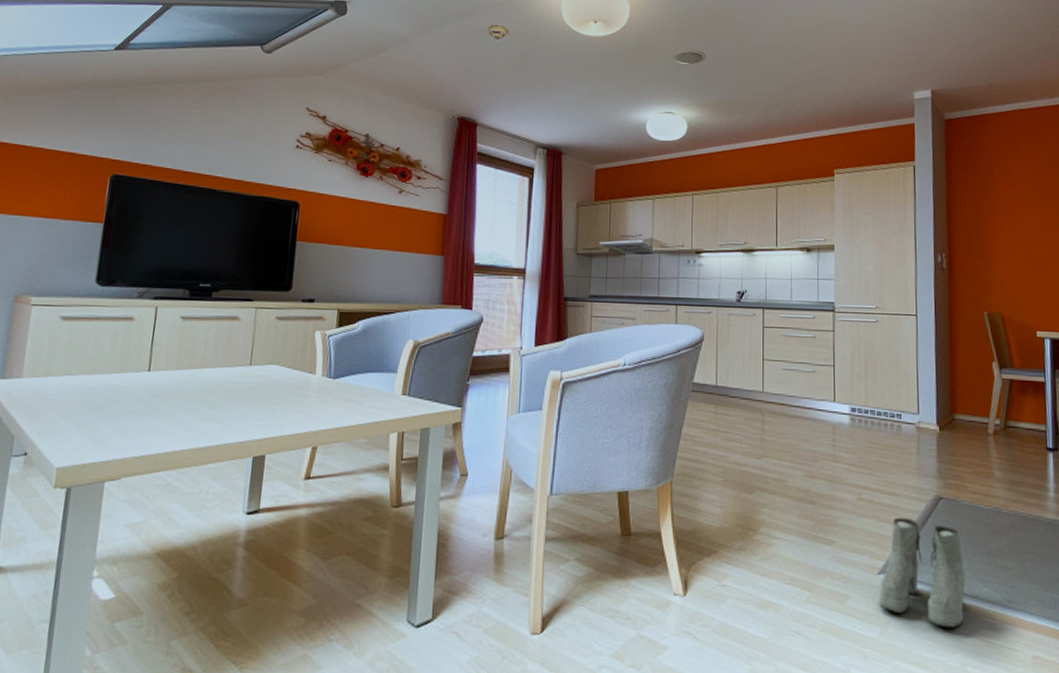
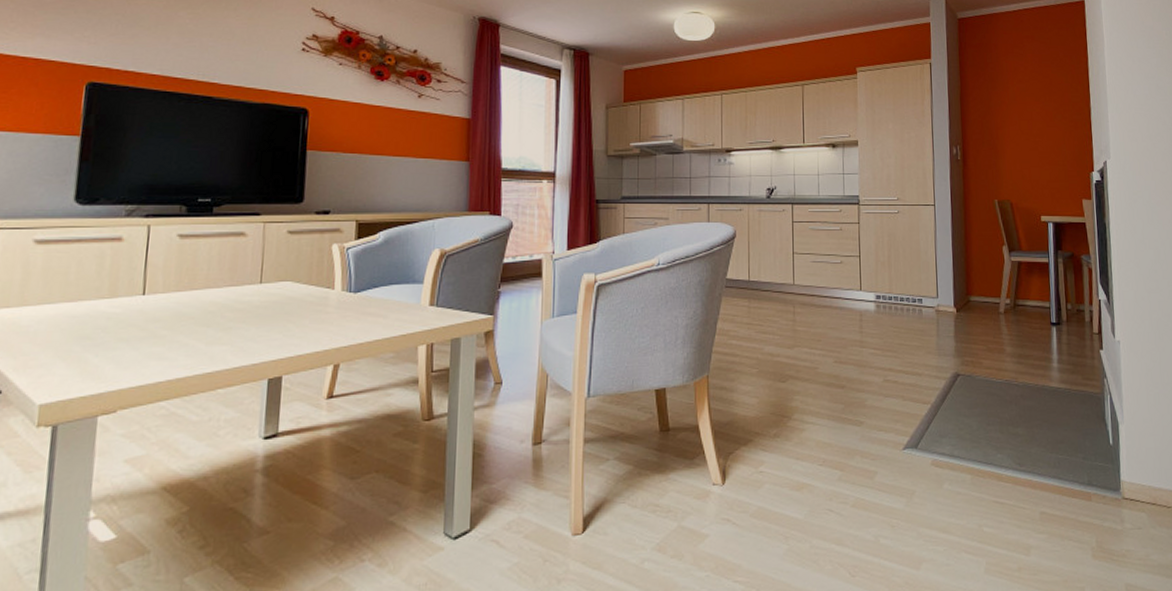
boots: present [878,517,967,627] -> none [904,395,982,493]

